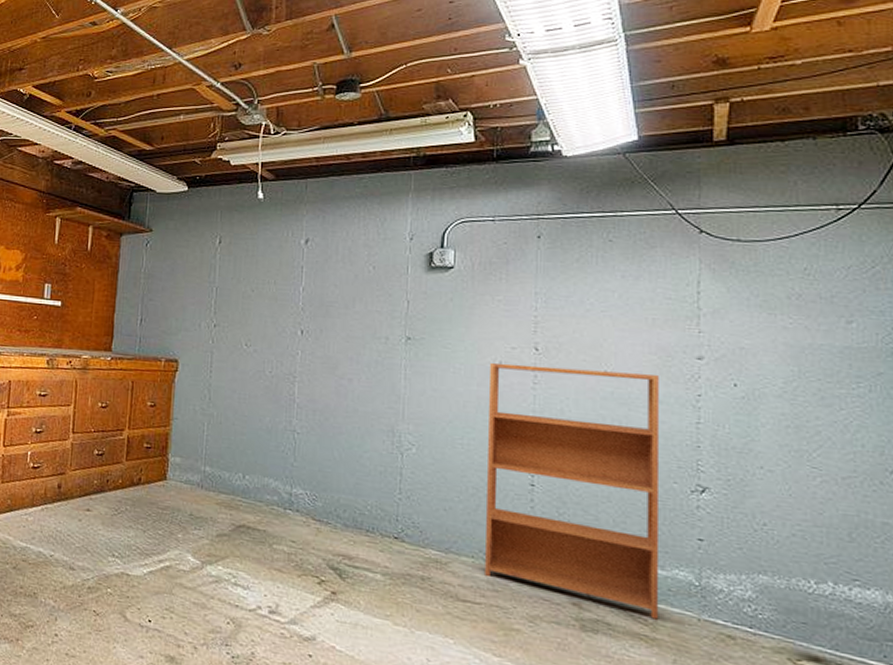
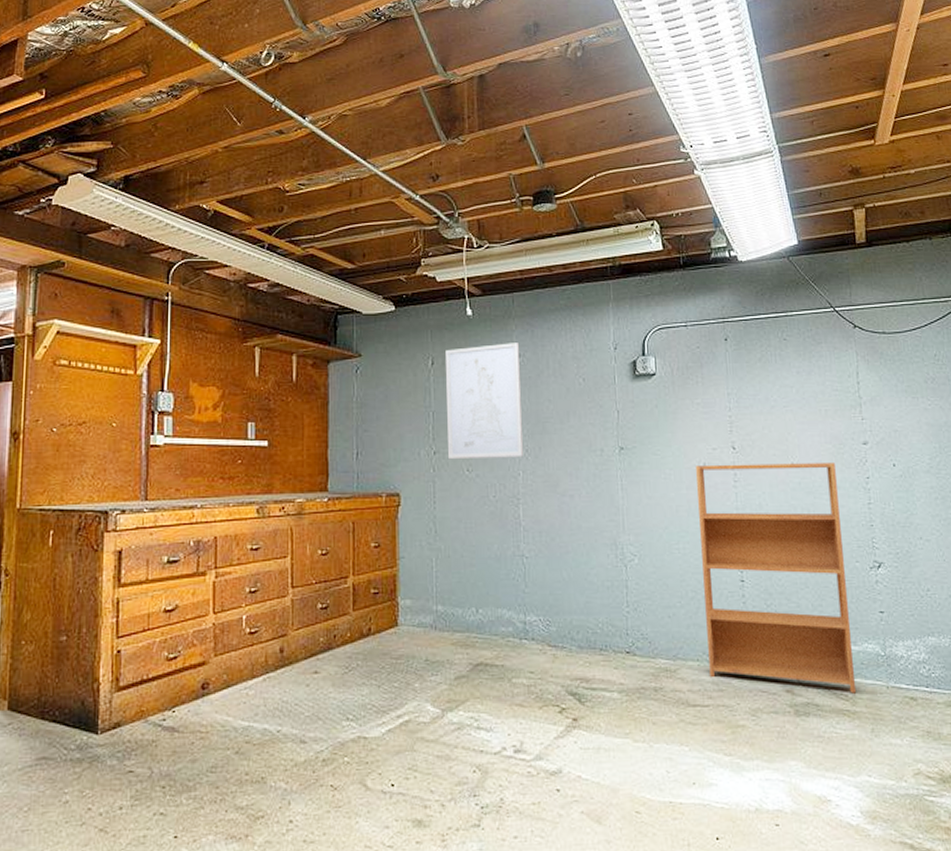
wall art: none [228,227,310,338] -> present [446,343,524,460]

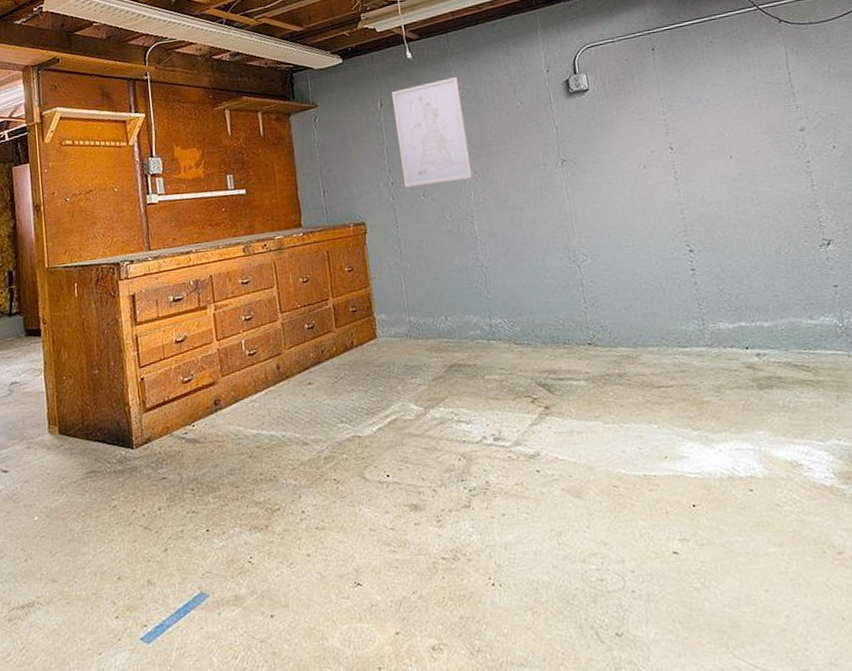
bookshelf: present [696,463,856,694] -> none [636,151,817,365]

